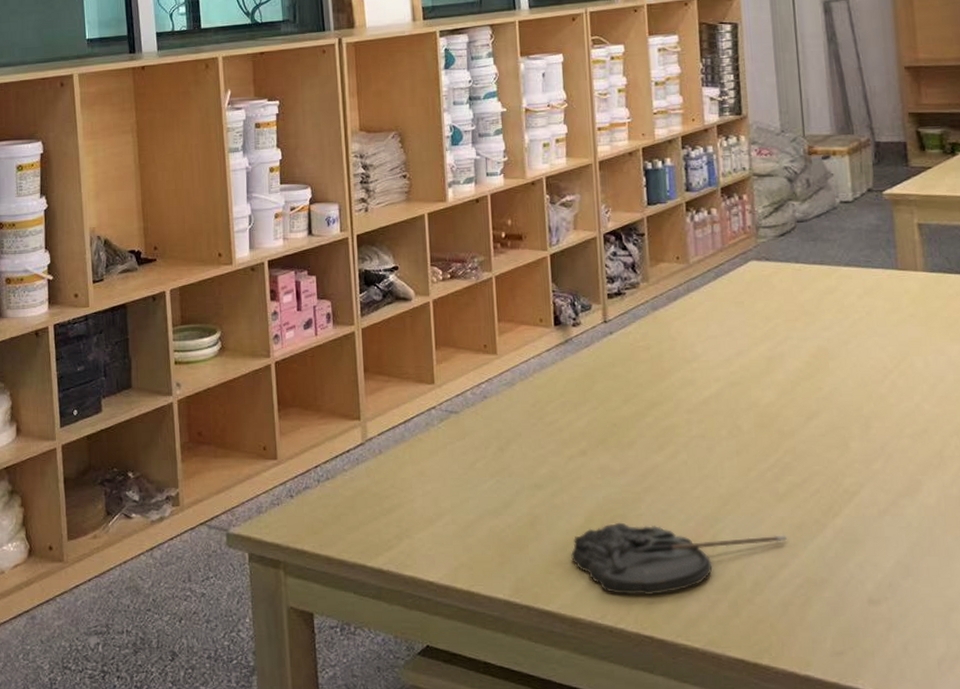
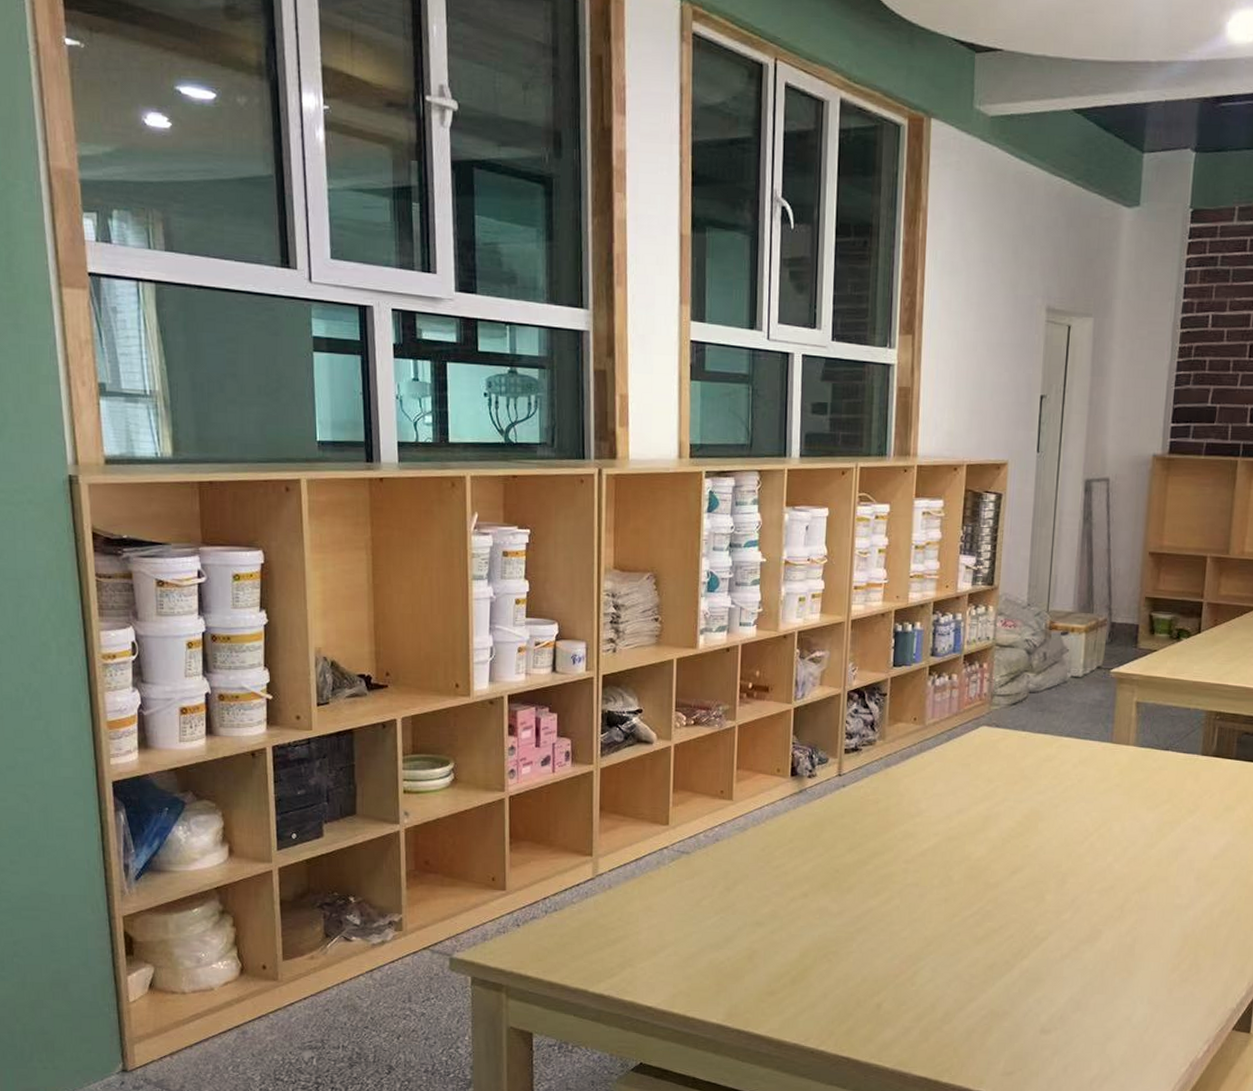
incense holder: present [571,522,788,596] -> none [783,958,980,1023]

